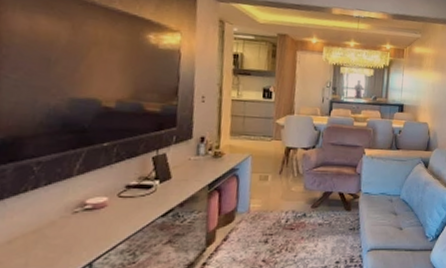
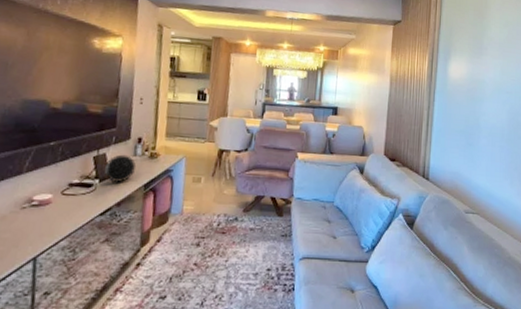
decorative orb: none [164,154,200,182] -> present [104,154,136,182]

